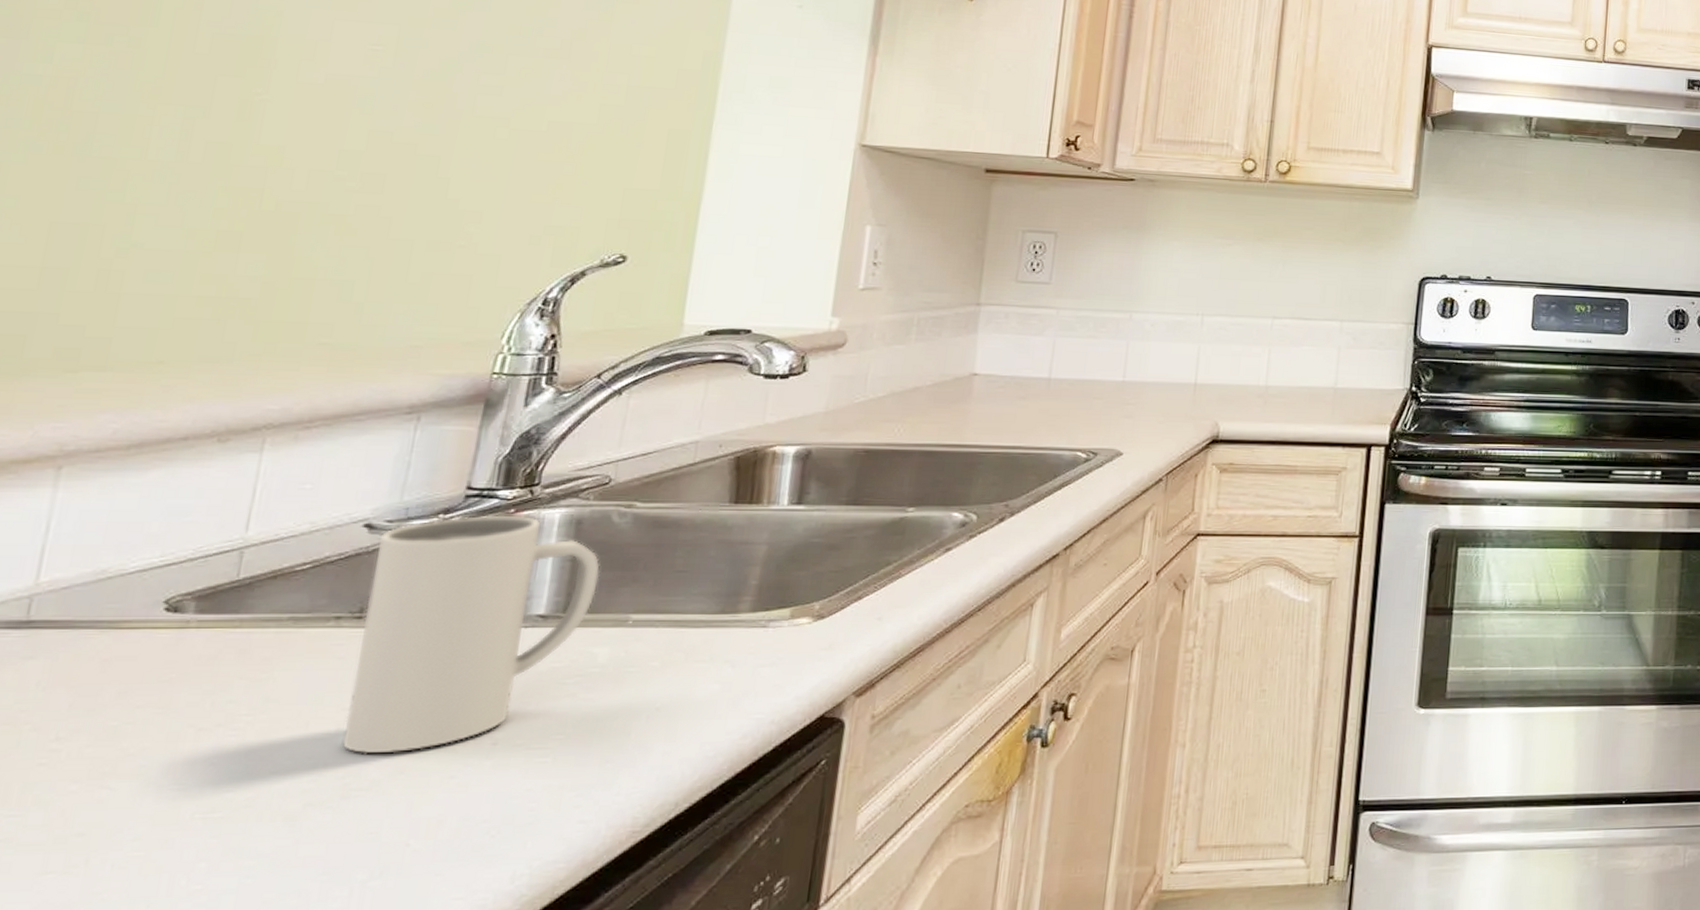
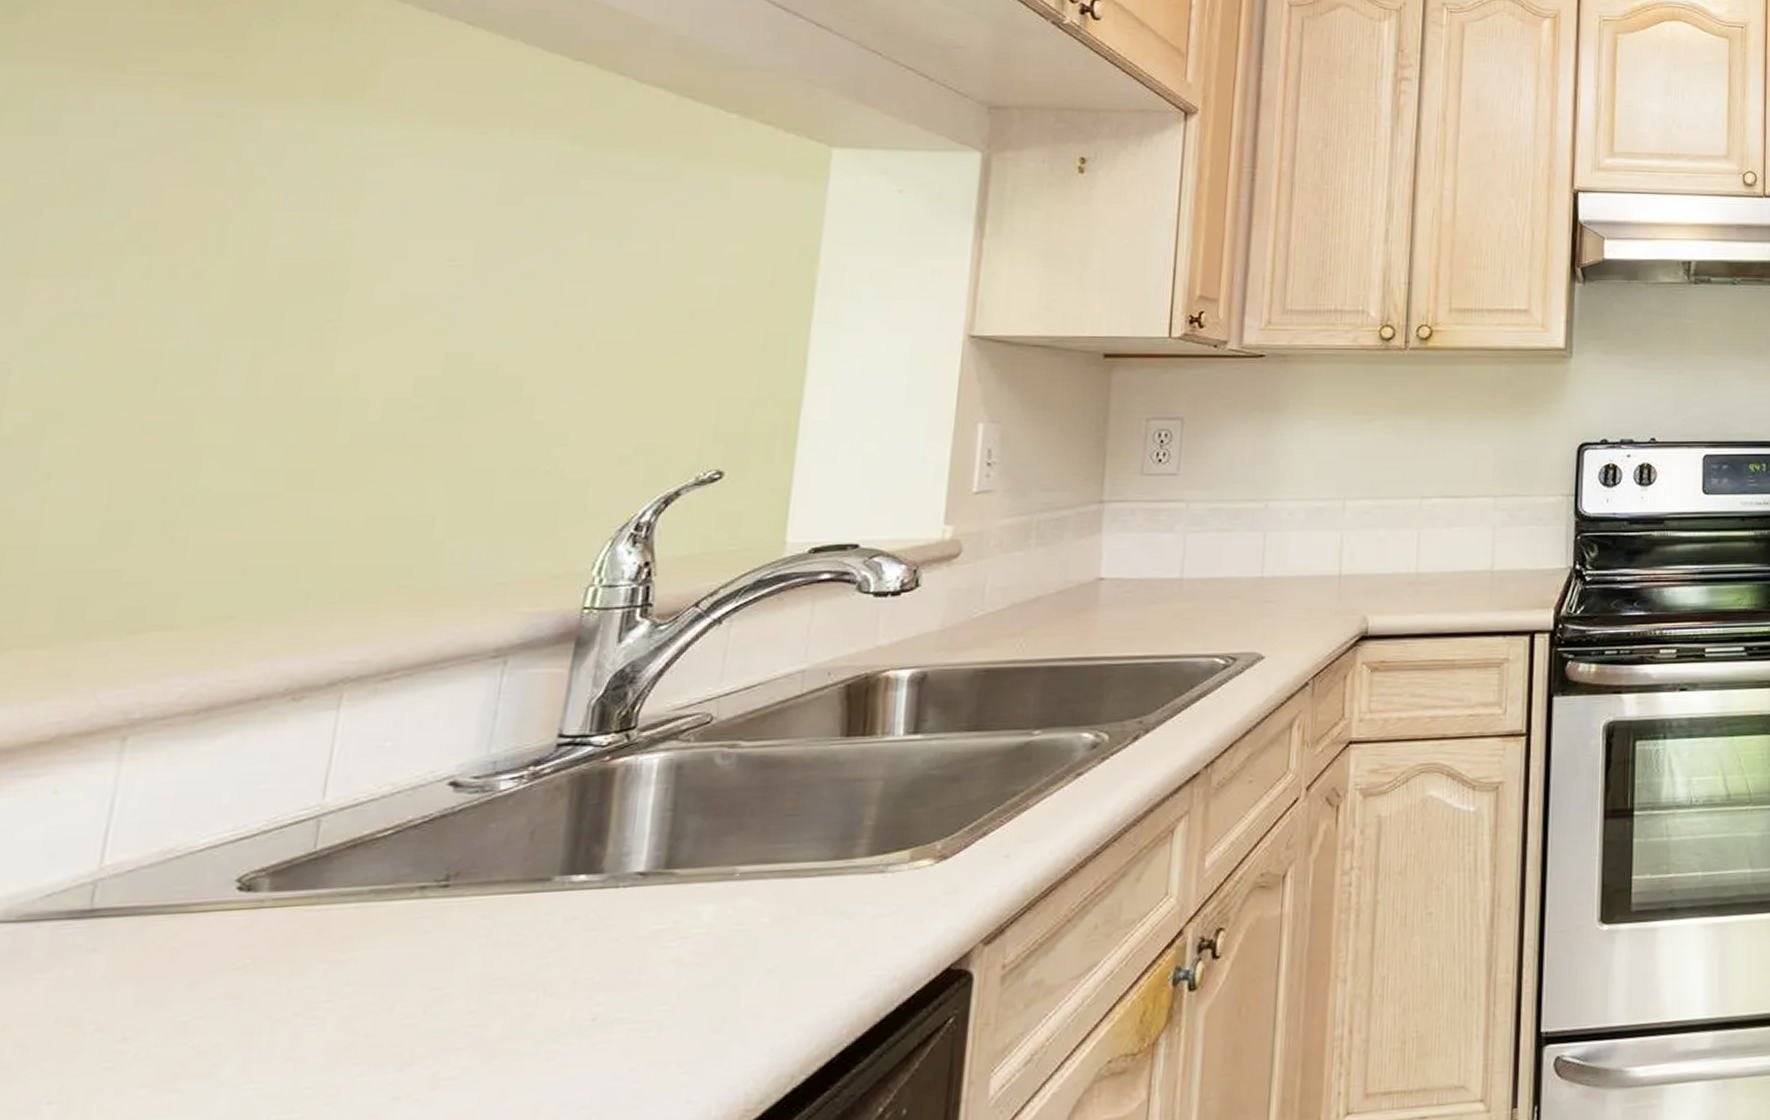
mug: present [343,515,601,754] -> none [430,763,704,1039]

